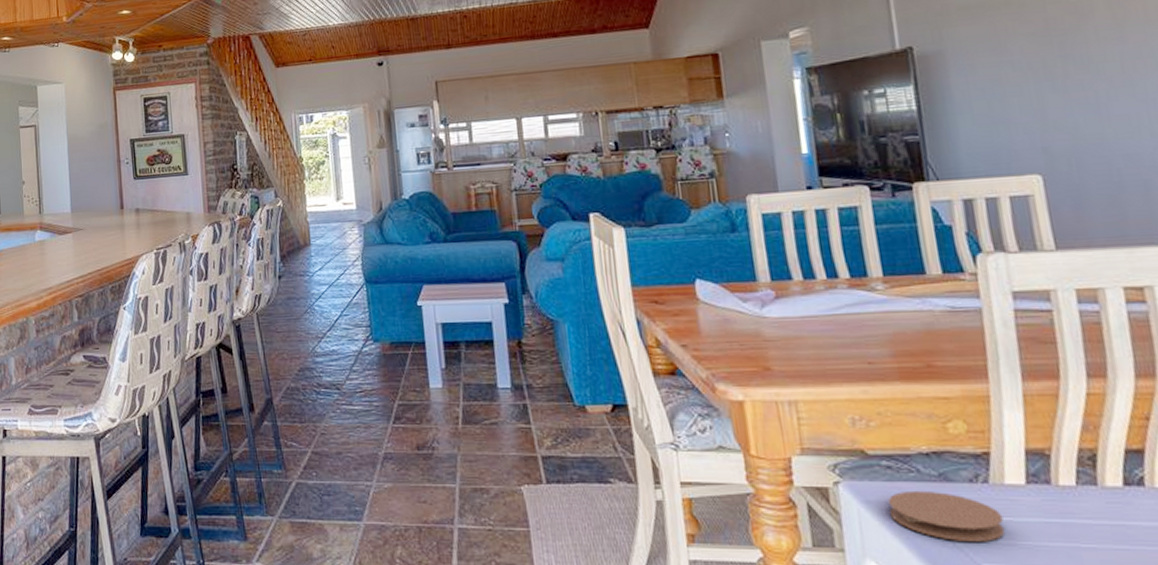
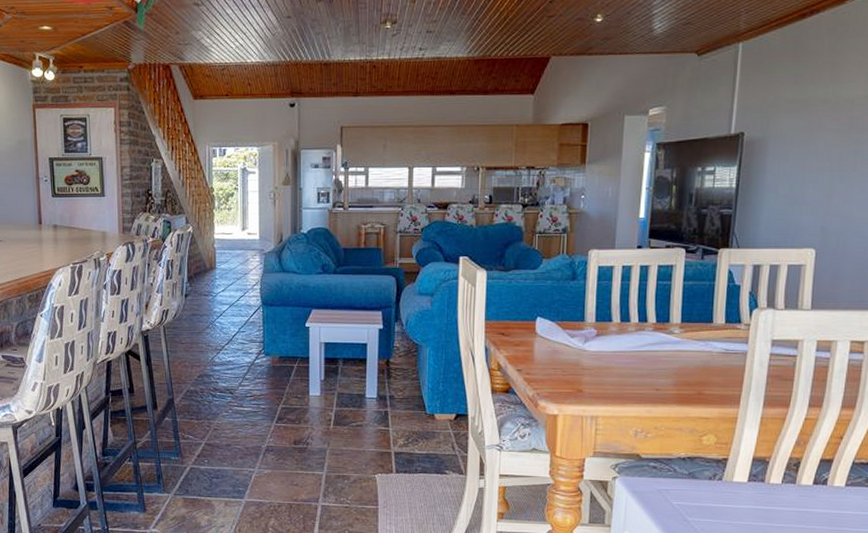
coaster: present [887,490,1006,542] -> none [648,484,726,521]

